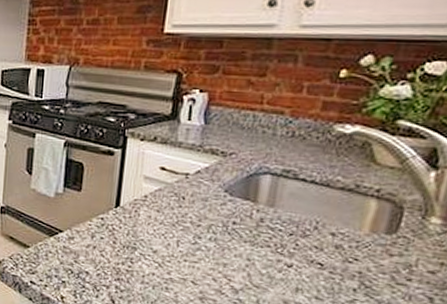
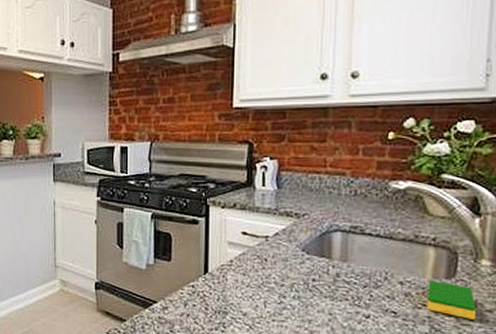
dish sponge: none [359,233,417,280] -> present [427,280,476,320]

